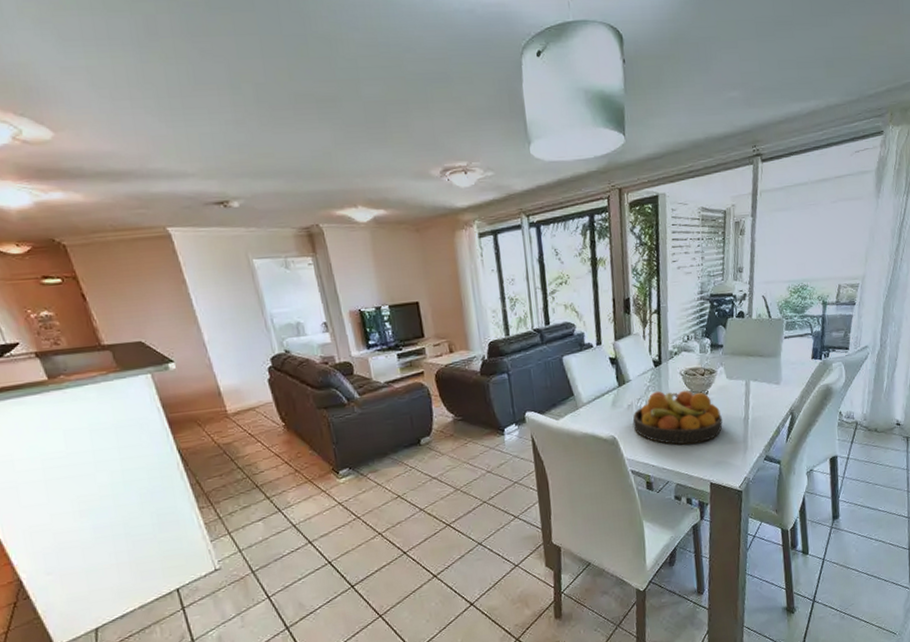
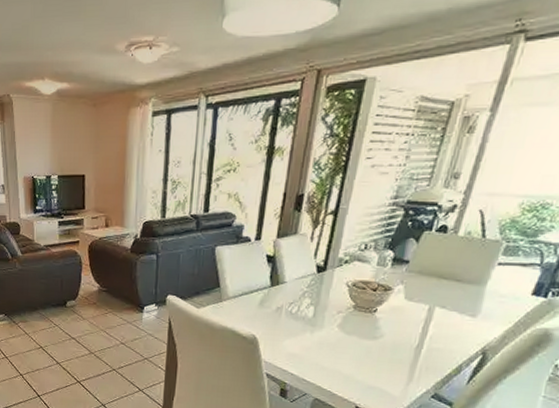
fruit bowl: present [632,390,723,445] -> none [278,298,388,363]

